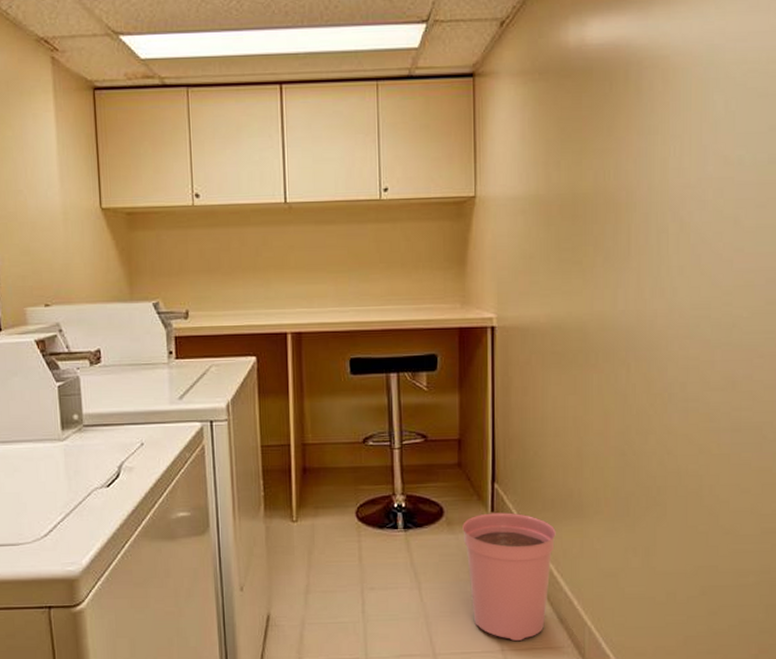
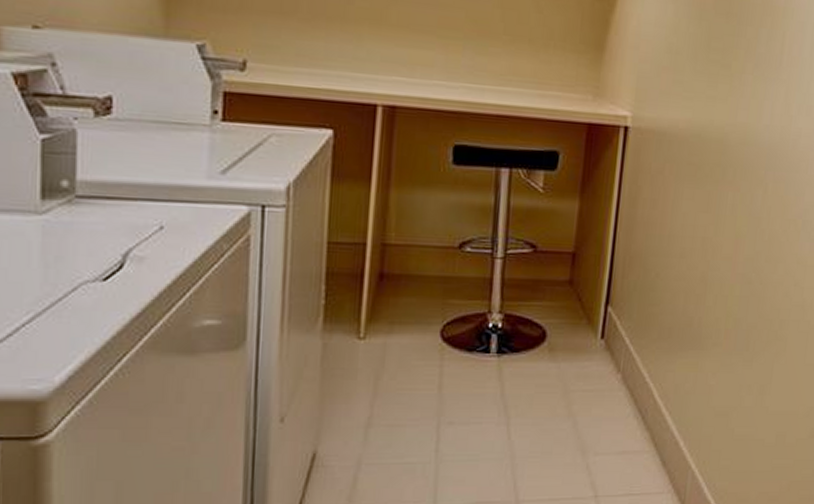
plant pot: present [462,512,556,641] -> none [566,340,670,486]

